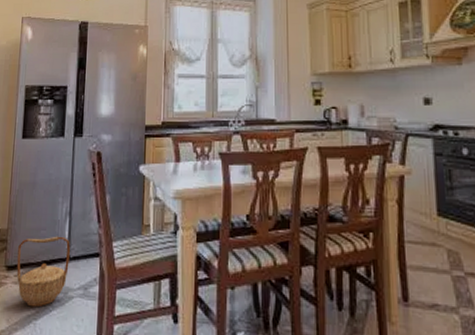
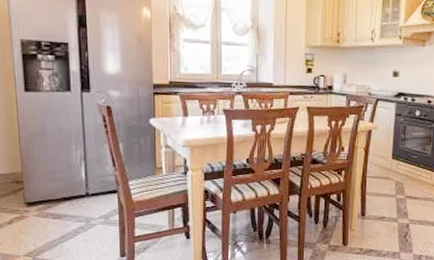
basket: present [17,236,70,308] -> none [35,177,89,234]

